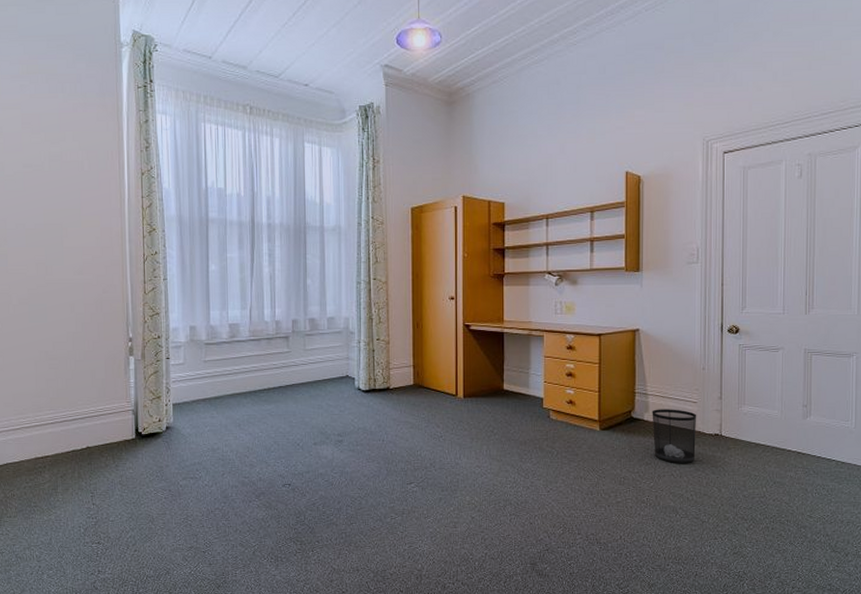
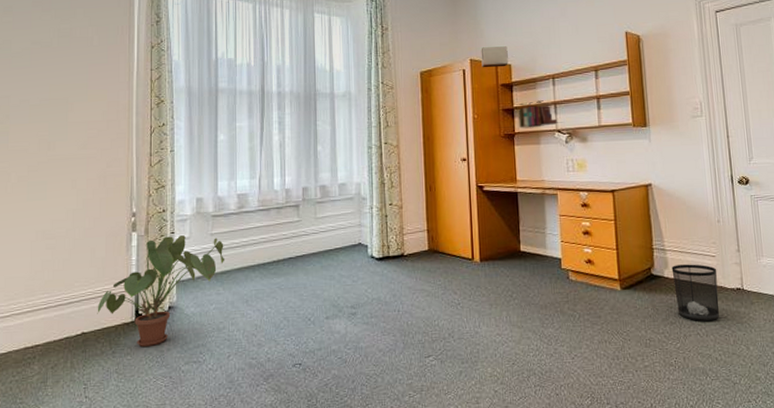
house plant: none [100,361,218,463] -> present [97,235,225,348]
box: none [474,183,502,206] -> present [481,46,508,68]
books: none [509,241,549,269] -> present [518,100,558,128]

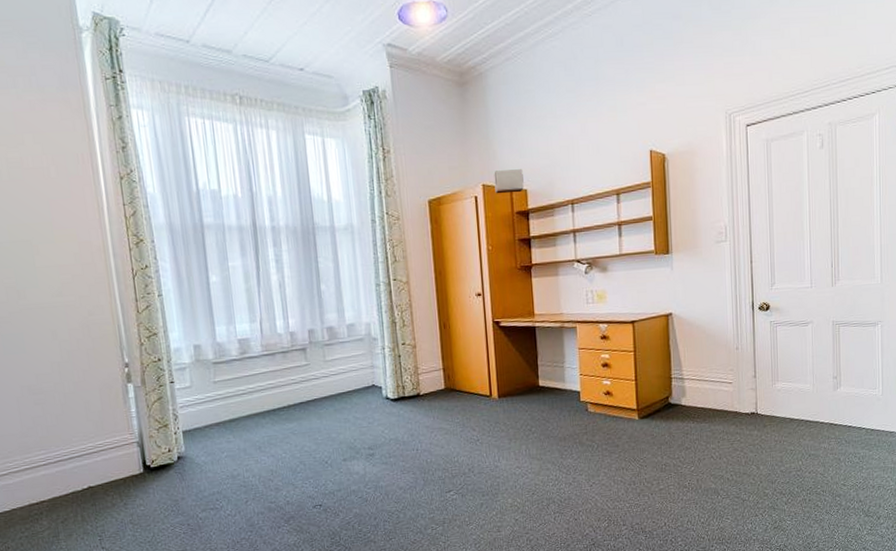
house plant: present [97,235,225,348] -> none [100,384,233,498]
books: present [518,100,558,128] -> none [535,228,577,260]
waste bin: present [671,264,719,321] -> none [689,391,733,445]

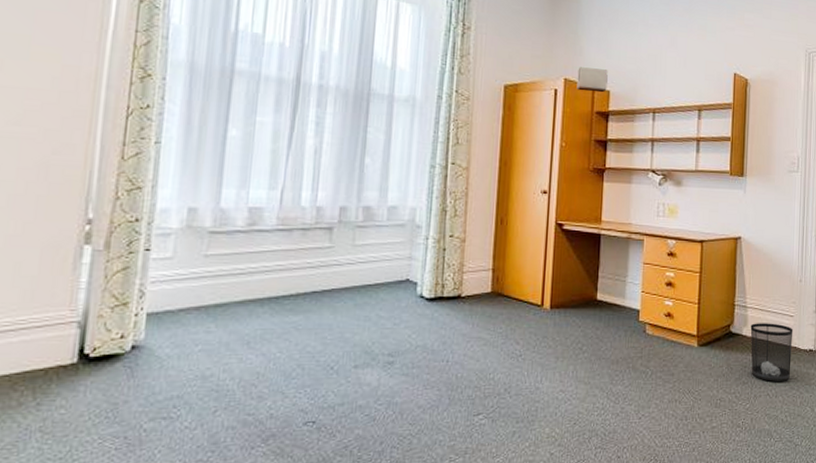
waste bin: none [689,391,733,445] -> present [750,323,794,382]

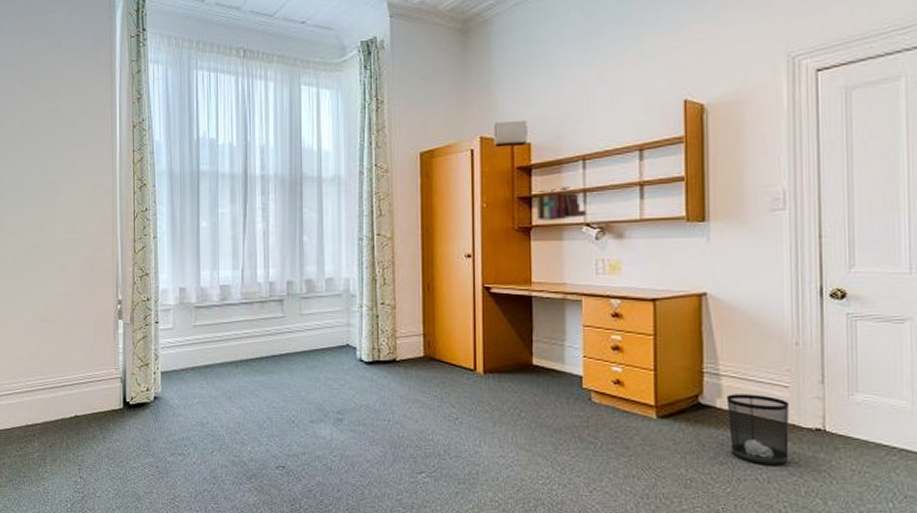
books: none [611,135,653,165] -> present [537,187,587,221]

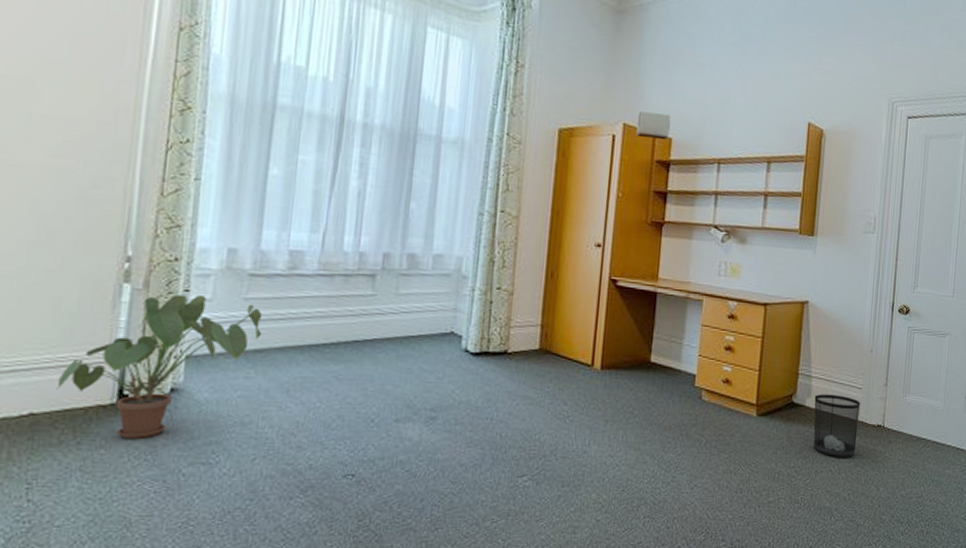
house plant: none [88,326,208,435] -> present [56,294,263,440]
books: present [537,187,587,221] -> none [670,187,716,220]

